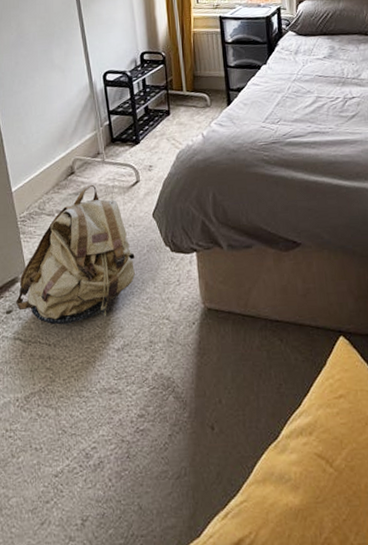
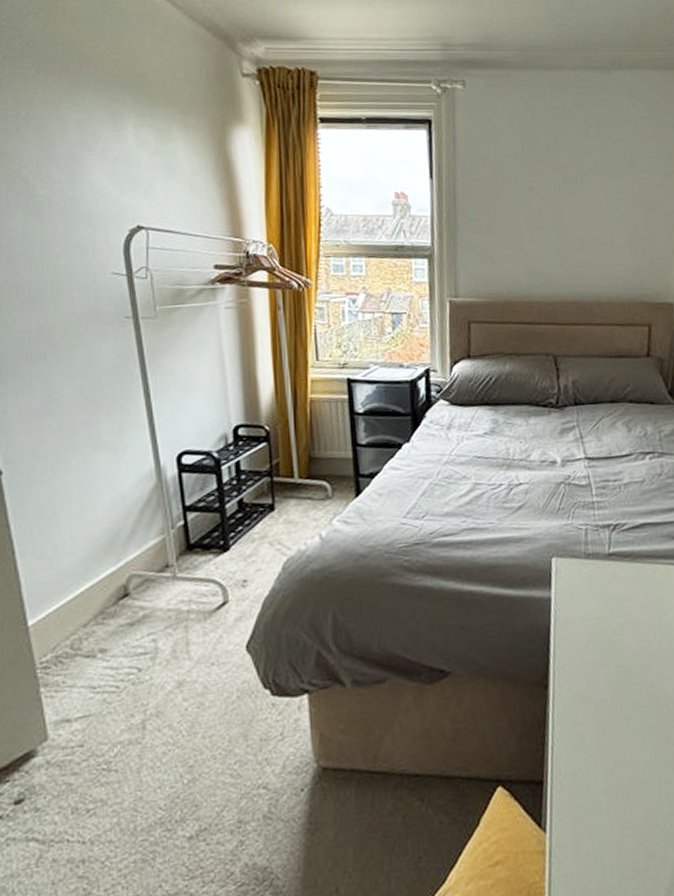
backpack: present [15,184,136,325] -> none [29,609,220,813]

